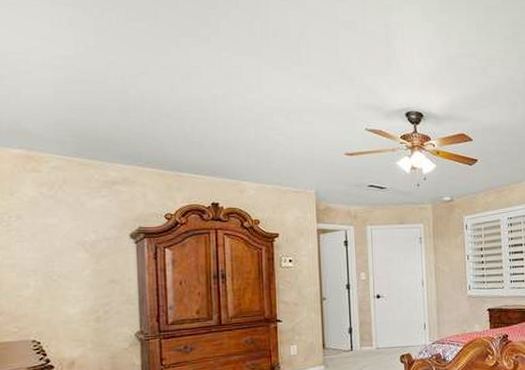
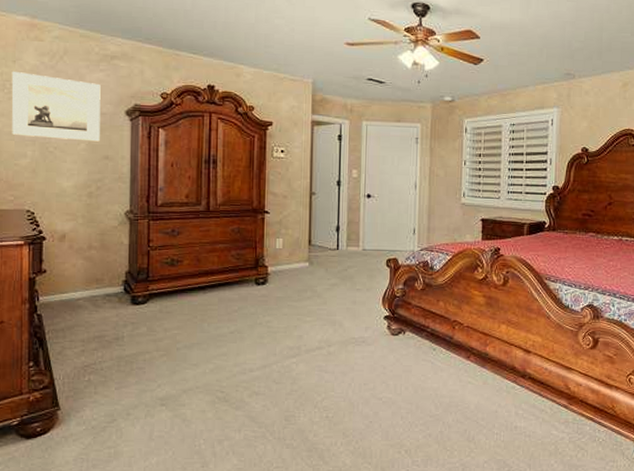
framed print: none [9,203,105,268] -> present [11,71,101,142]

